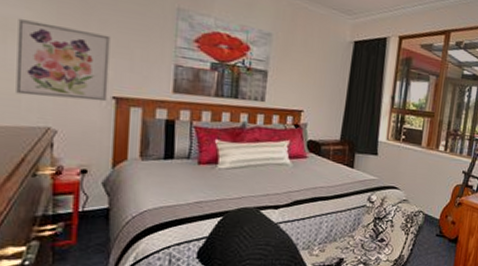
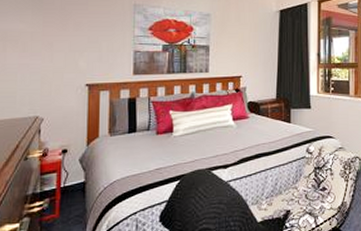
wall art: present [16,18,110,102] -> none [12,30,83,92]

